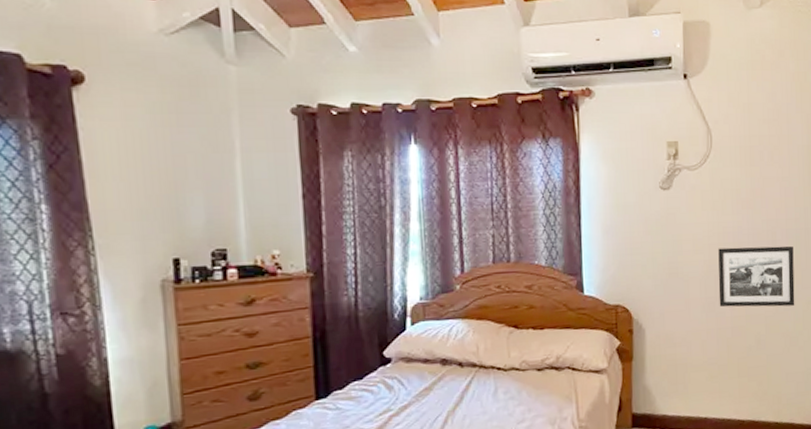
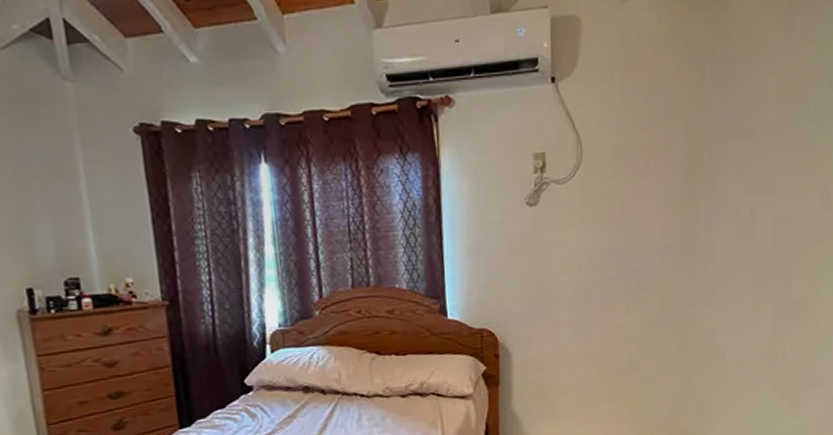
picture frame: present [718,246,795,307] -> none [588,263,670,330]

